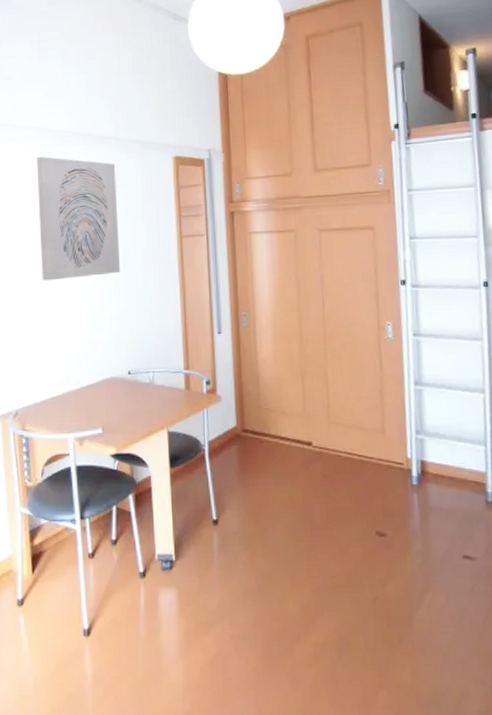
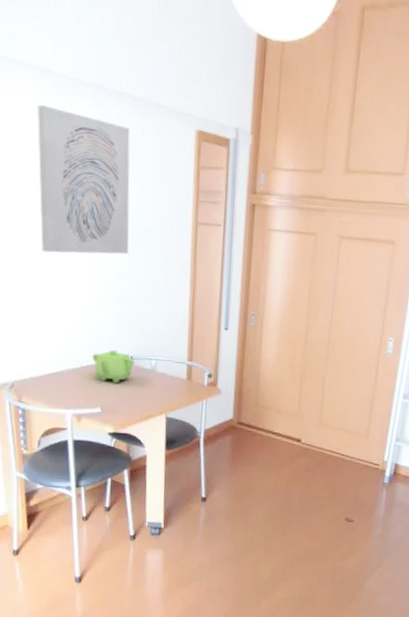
teapot: none [91,366,132,401] -> present [92,349,134,383]

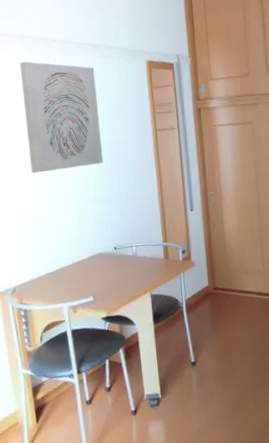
teapot: present [92,349,134,383] -> none [81,243,118,273]

